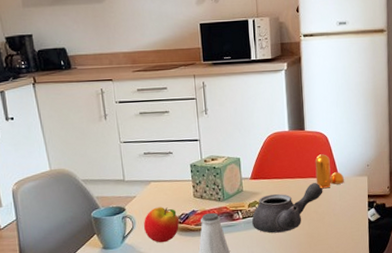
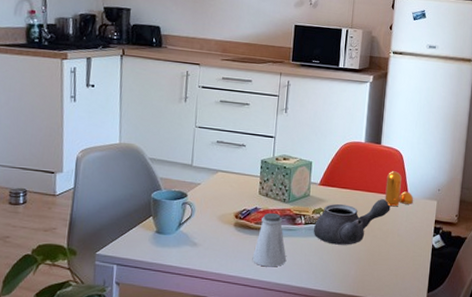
apple: present [143,207,179,243] -> none [202,198,239,237]

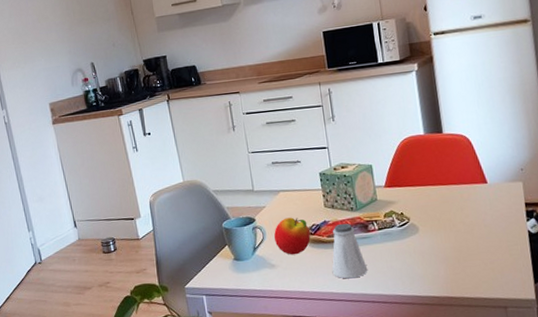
apple: none [202,198,239,237] -> present [273,217,311,255]
teapot: present [314,199,391,245] -> none [389,190,470,247]
pepper shaker: present [384,171,414,207] -> none [457,158,495,197]

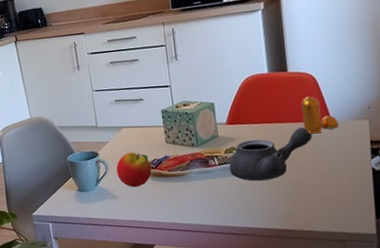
saltshaker: present [332,223,368,279] -> none [172,158,207,211]
teapot: none [389,190,470,247] -> present [229,127,313,181]
pepper shaker: none [457,158,495,197] -> present [301,96,340,134]

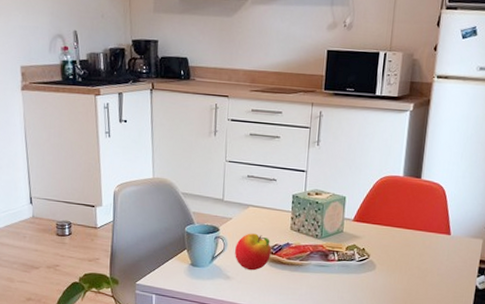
teapot: present [229,127,313,181] -> none [347,236,431,283]
pepper shaker: present [301,96,340,134] -> none [424,207,457,245]

